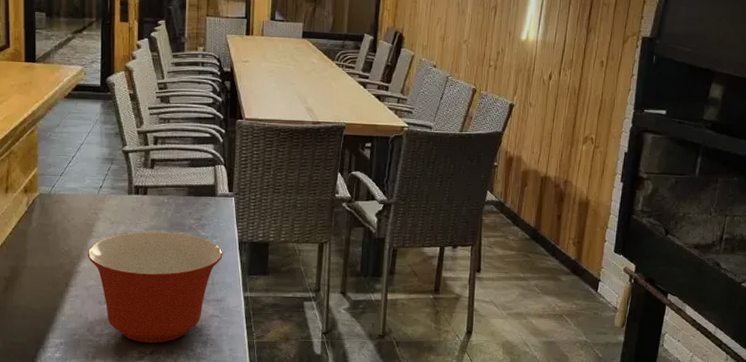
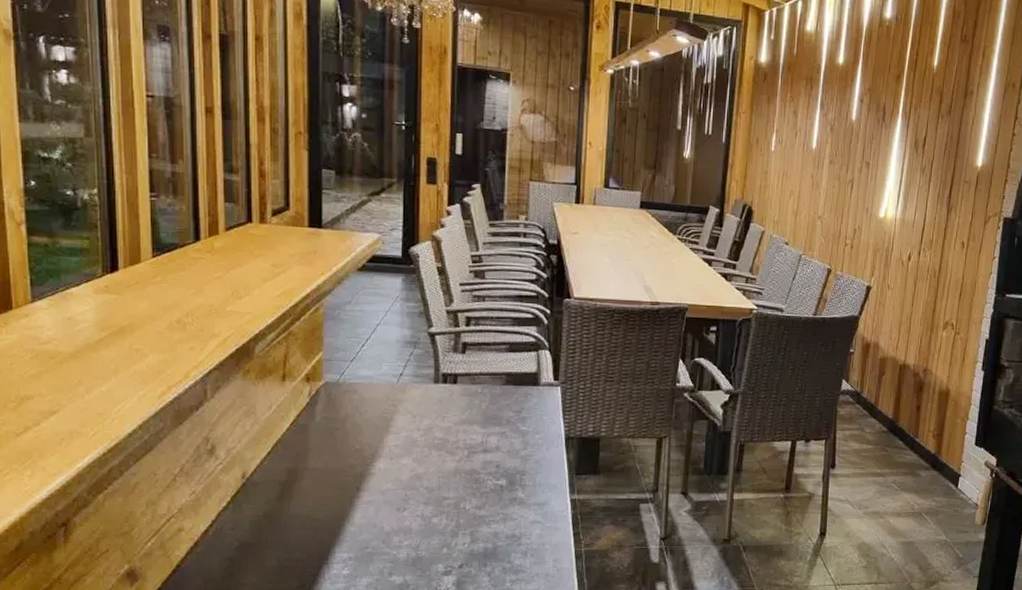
mixing bowl: present [87,231,223,343] -> none [383,426,547,555]

